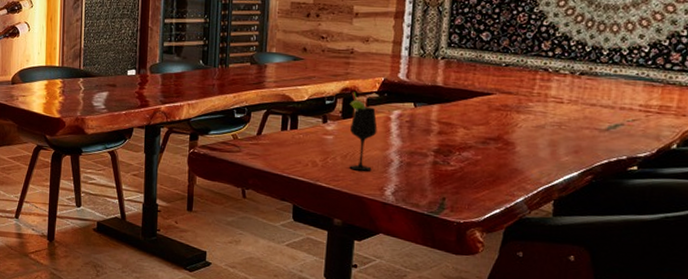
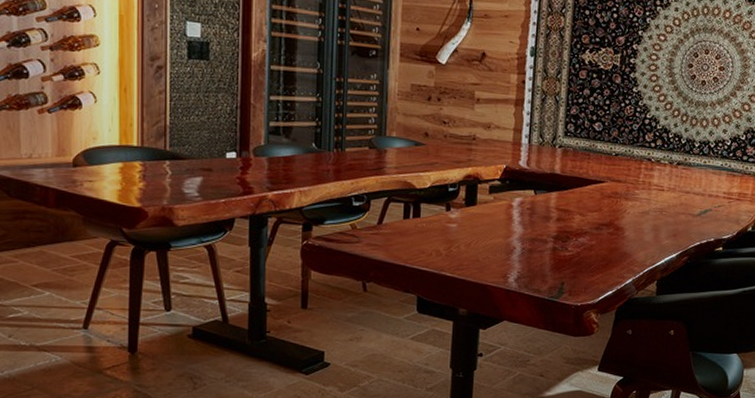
wine glass: present [349,92,378,171] -> none [473,179,500,259]

